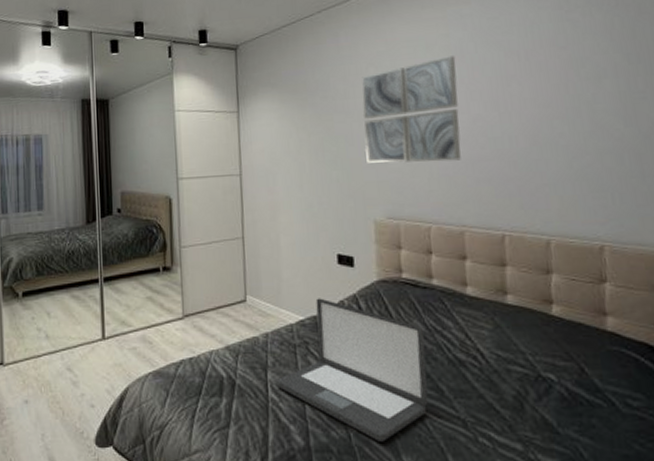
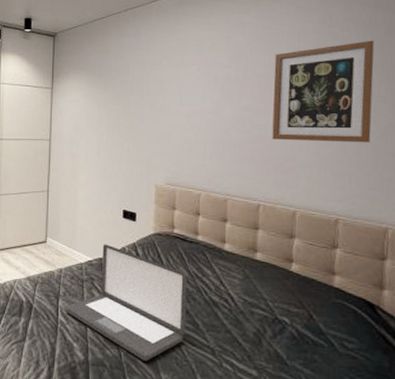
wall art: present [362,56,461,164] -> none [154,55,234,141]
wall art: none [505,24,633,154] -> present [272,40,374,143]

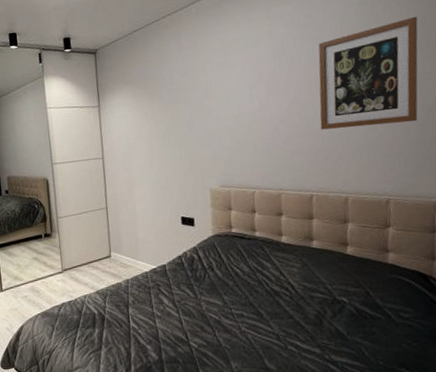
laptop: present [66,244,188,361] -> none [136,251,251,353]

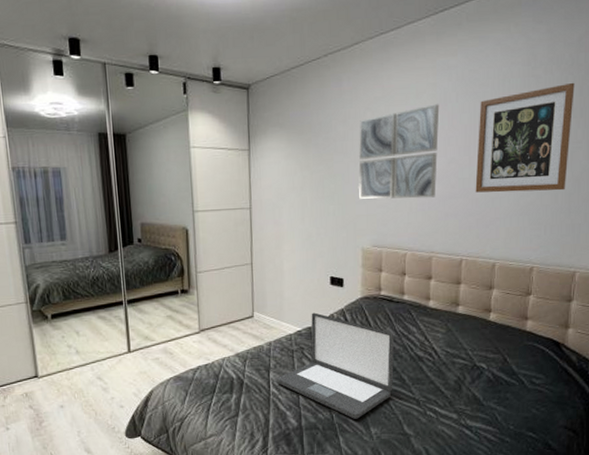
laptop: none [136,251,251,353] -> present [277,312,395,419]
wall art: none [200,50,280,144] -> present [358,104,440,200]

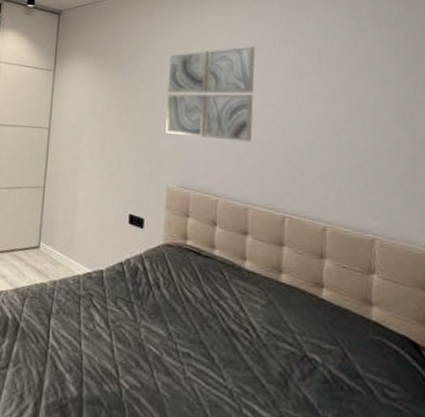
laptop: present [277,312,395,419] -> none [58,253,202,402]
wall art: present [475,82,575,193] -> none [298,39,408,153]

